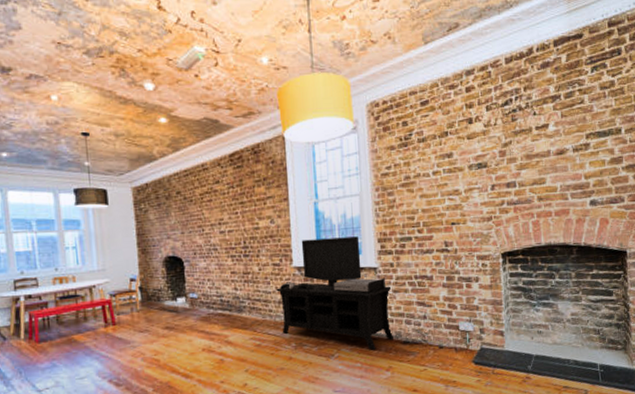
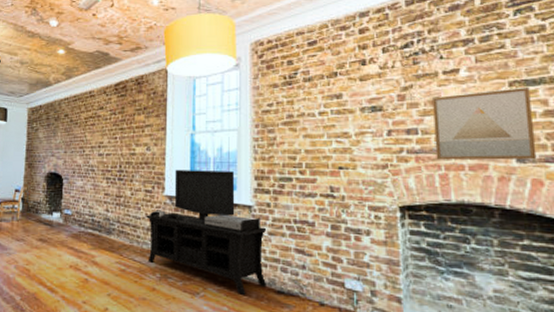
wall art: none [528,139,604,209] -> present [433,88,537,161]

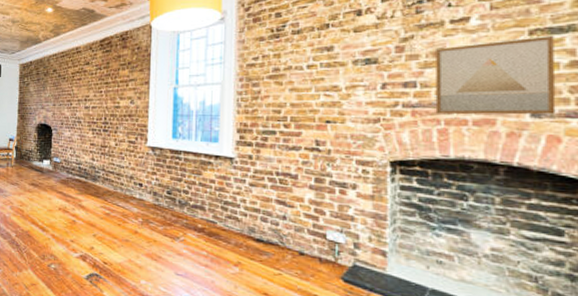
media console: present [146,169,267,295] -> none [129,122,248,241]

